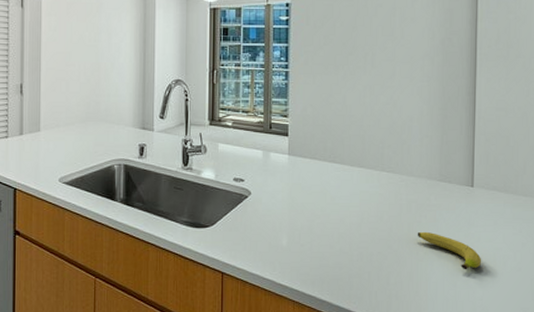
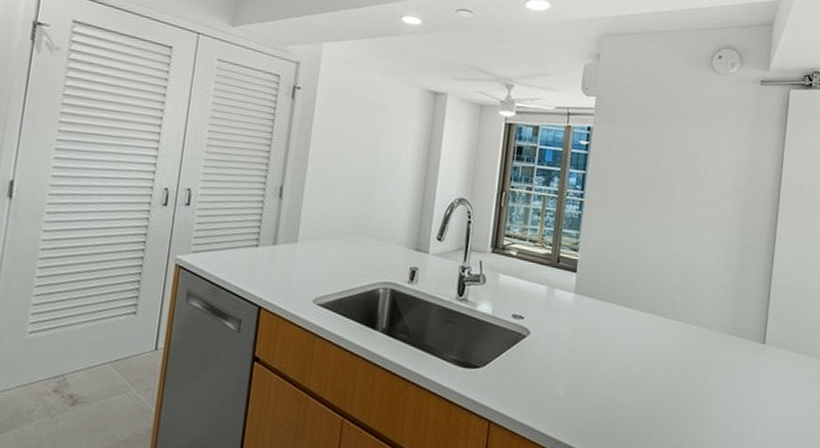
fruit: present [417,231,482,270] -> none [703,388,768,434]

